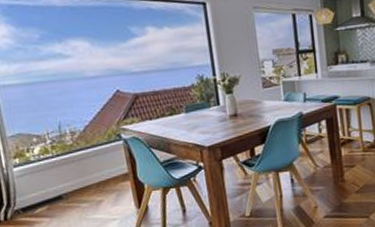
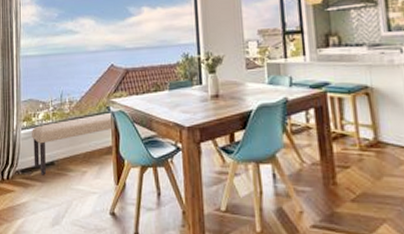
bench: none [27,141,127,211] -> present [32,113,113,175]

